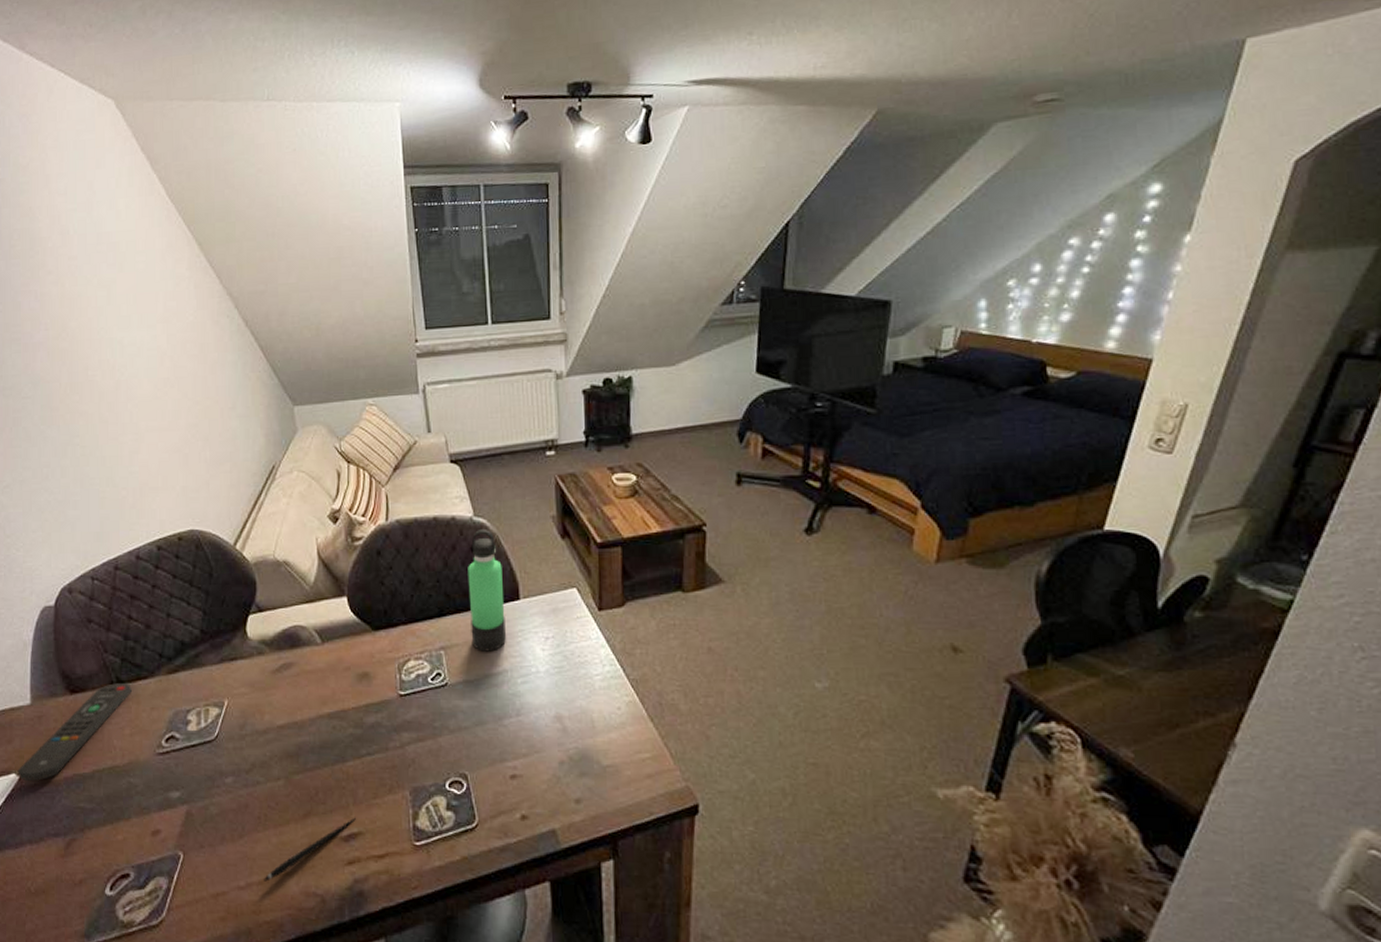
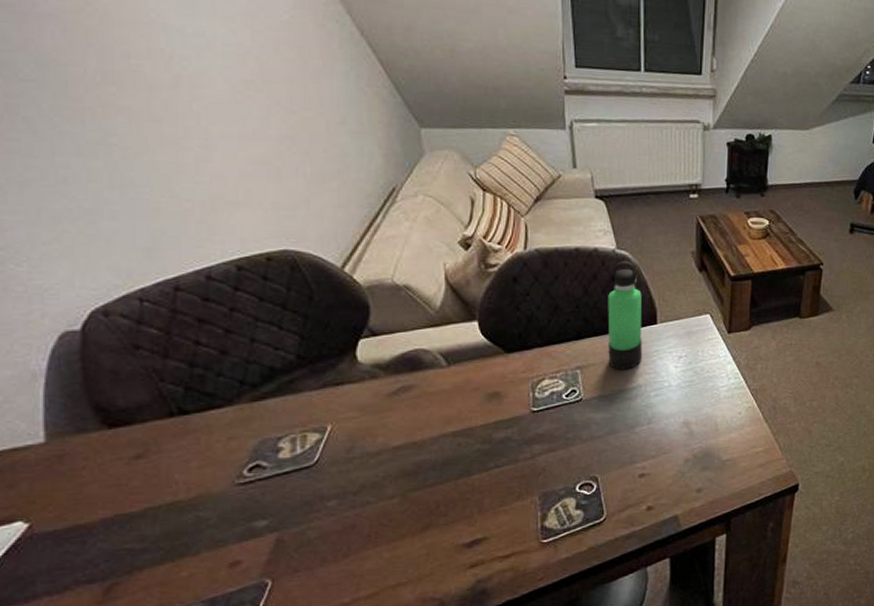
remote control: present [17,683,132,782] -> none [25,413,200,529]
pen: present [264,817,356,882] -> none [373,524,480,595]

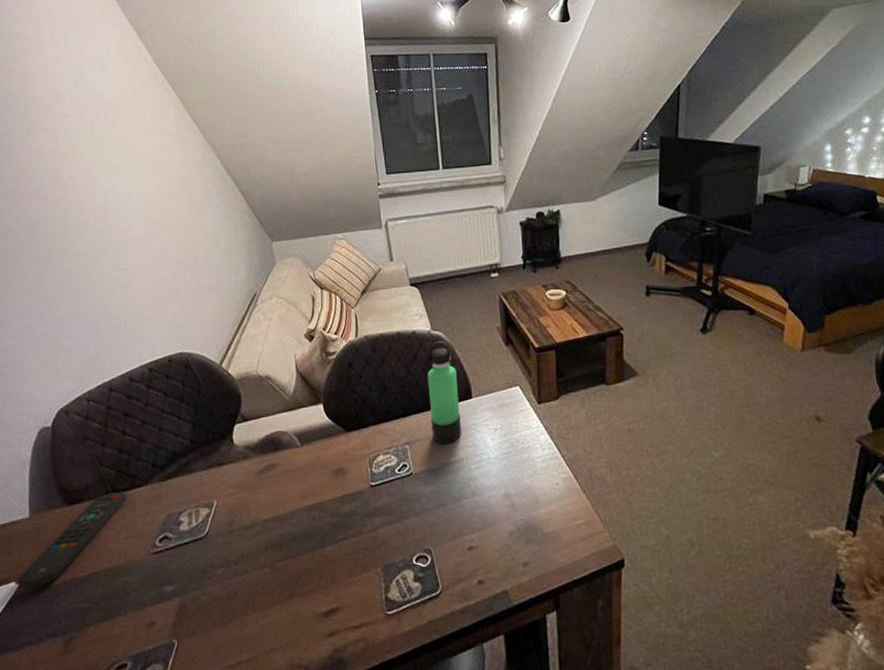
remote control: none [25,413,200,529] -> present [17,492,127,588]

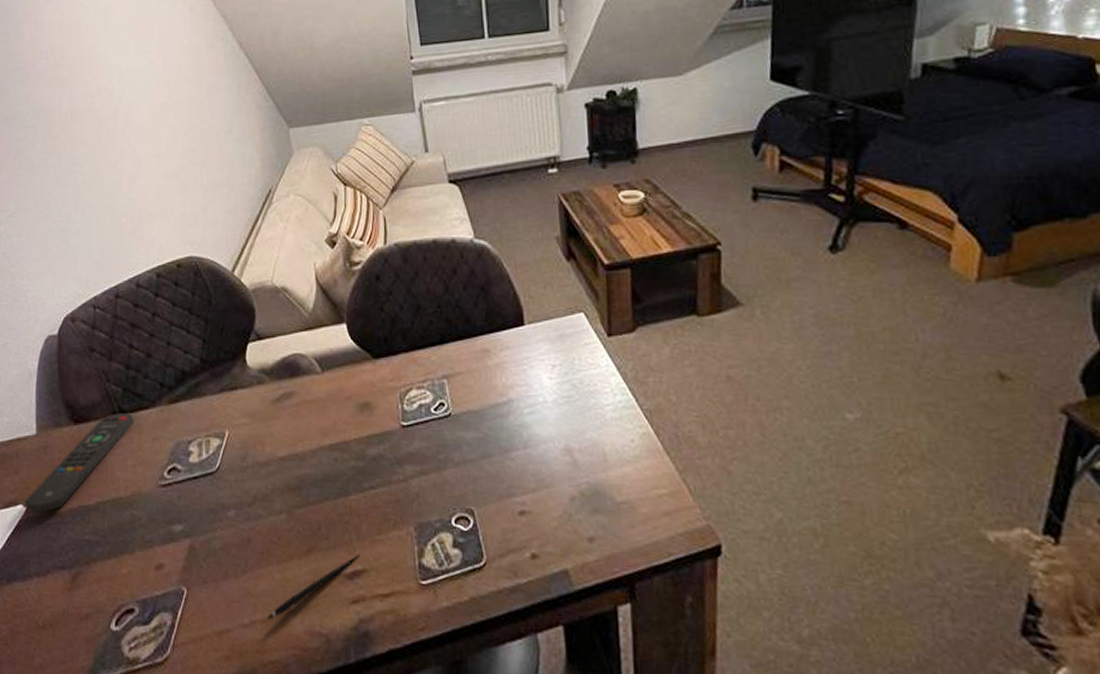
pen: none [252,594,335,659] -> present [268,553,360,620]
thermos bottle: present [427,340,461,444] -> none [469,251,511,380]

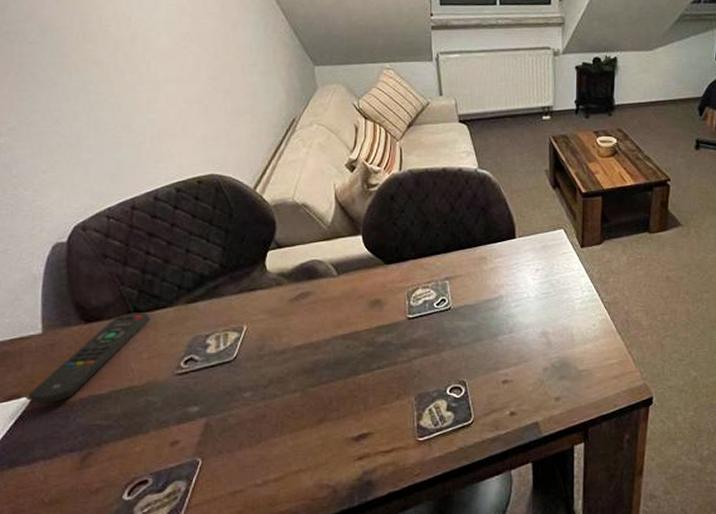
pen: present [268,553,360,620] -> none [280,420,366,478]

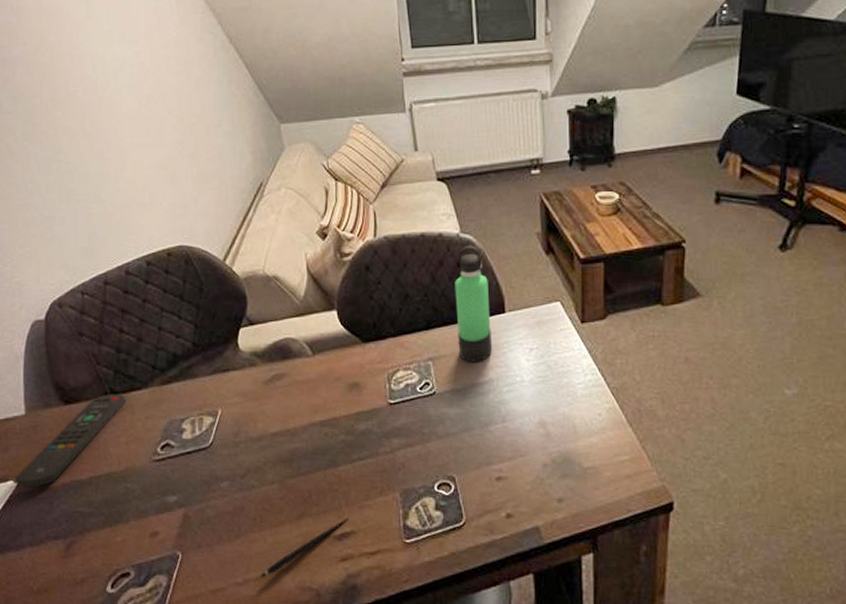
pen: none [280,420,366,478] -> present [260,517,348,578]
thermos bottle: none [472,179,503,281] -> present [455,244,492,362]

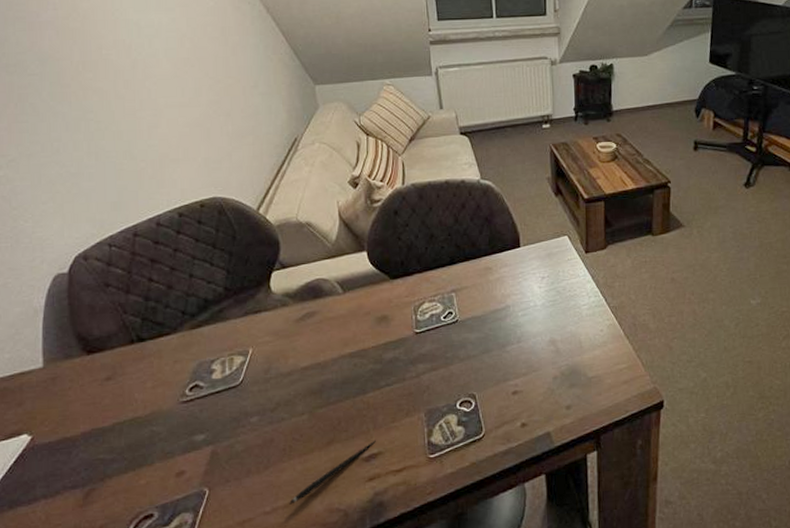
remote control: present [15,394,126,488] -> none [29,340,153,441]
thermos bottle: present [455,244,492,362] -> none [476,189,508,292]

